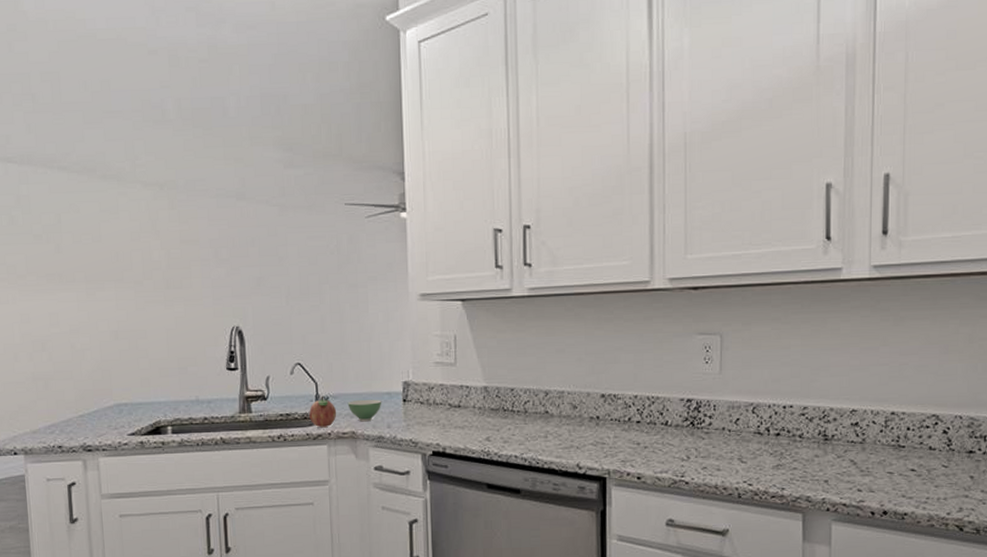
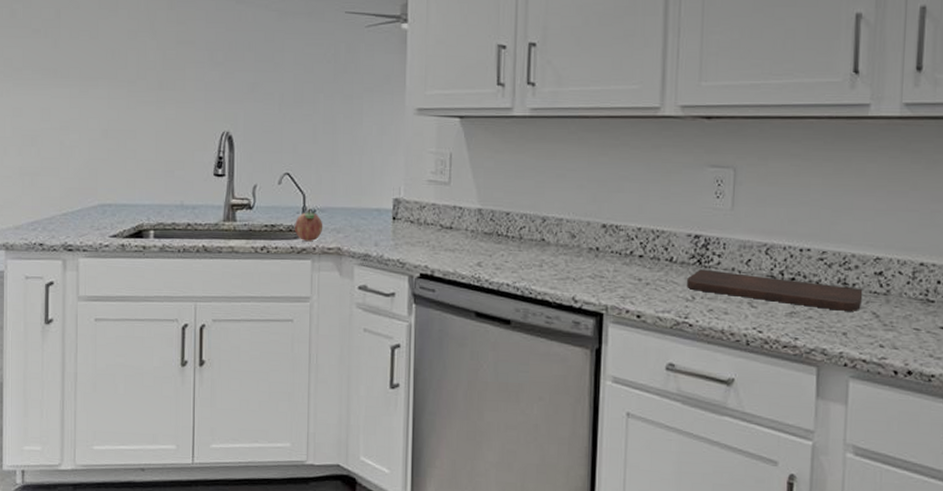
bowl: present [347,399,382,422] -> none [335,214,371,238]
cutting board: none [682,430,841,461] -> present [687,269,863,311]

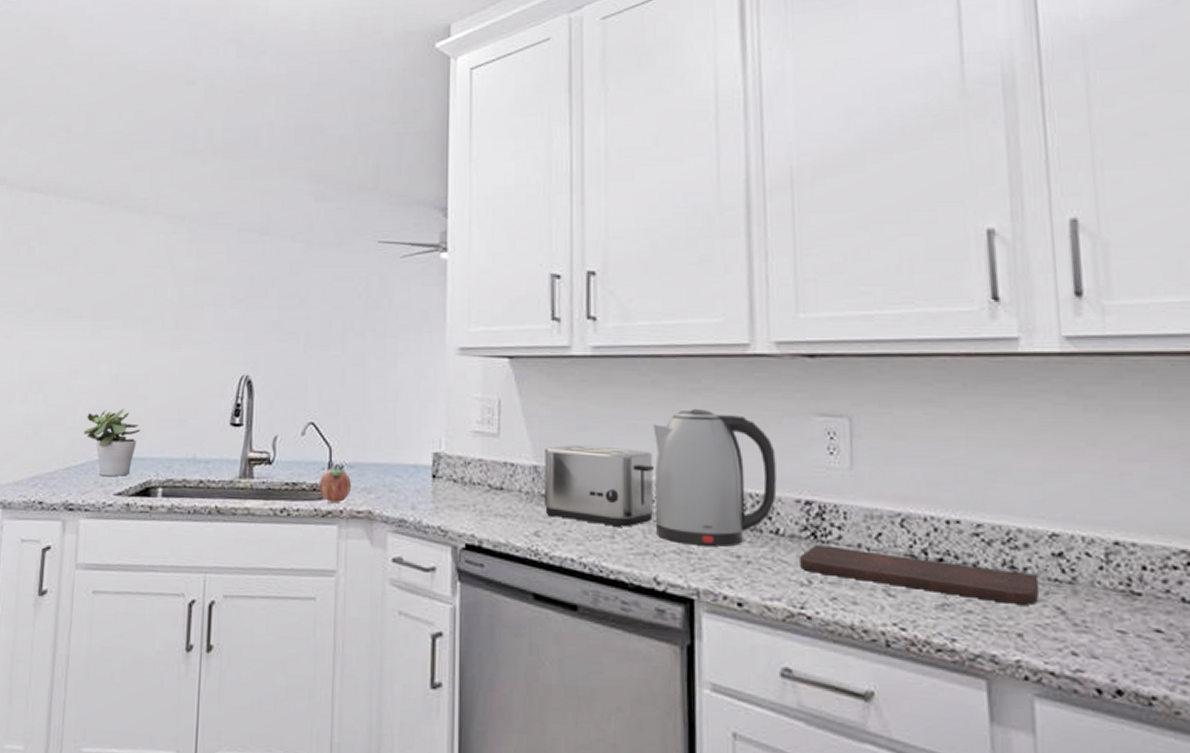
potted plant: none [77,161,131,221] -> present [83,409,141,476]
toaster: none [487,191,577,259] -> present [545,445,654,528]
kettle: none [575,161,675,272] -> present [653,408,777,547]

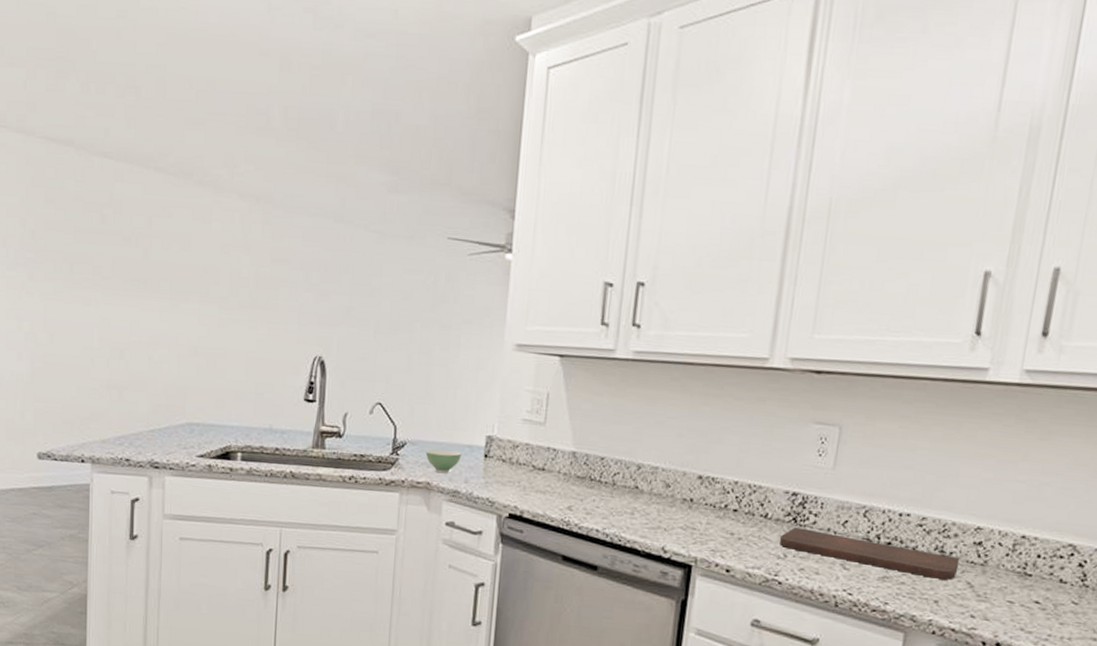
potted plant: present [83,409,141,476] -> none [165,379,220,441]
fruit: present [319,463,352,502] -> none [384,440,414,474]
bowl: none [365,471,407,500] -> present [425,449,462,474]
toaster: present [545,445,654,528] -> none [578,435,675,507]
kettle: present [653,408,777,547] -> none [668,411,776,526]

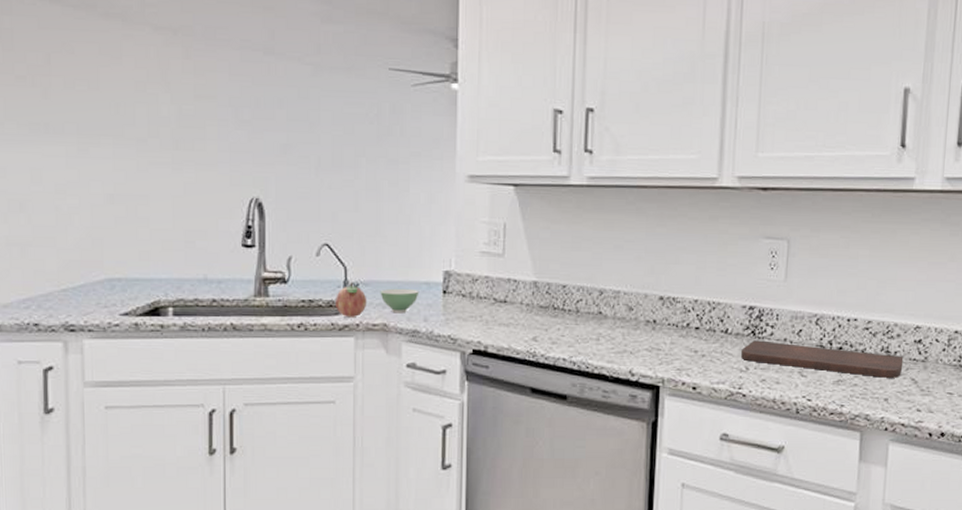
fruit: none [384,440,414,474] -> present [336,282,367,317]

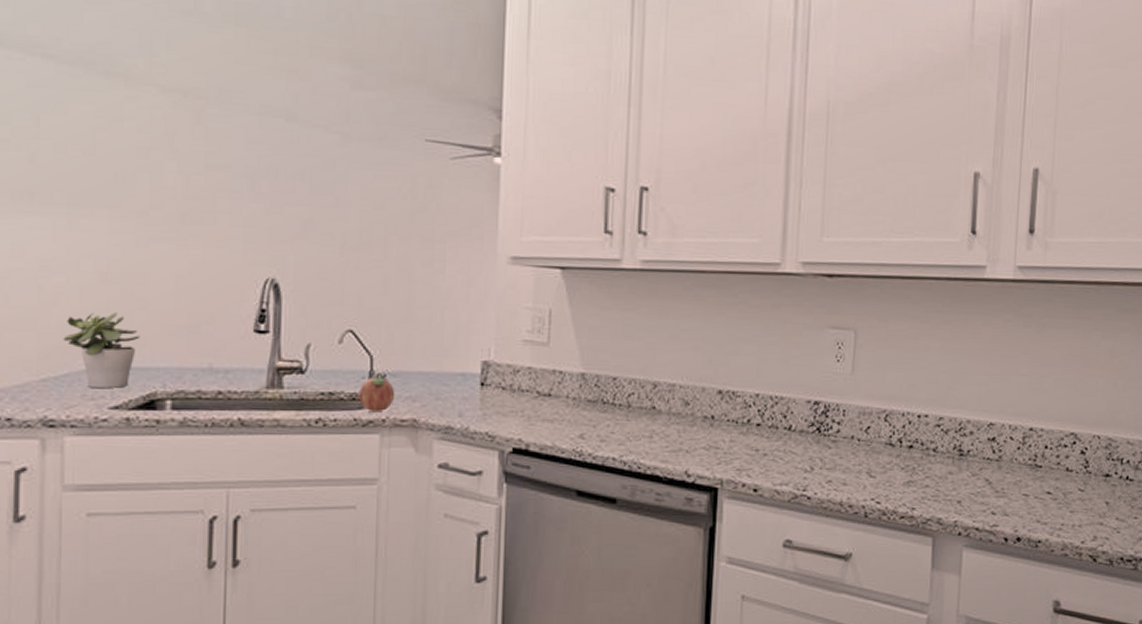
potted plant: none [79,230,144,297] -> present [63,313,140,388]
bowl: present [380,288,419,314] -> none [410,380,454,408]
cutting board: present [741,340,904,378] -> none [806,438,977,478]

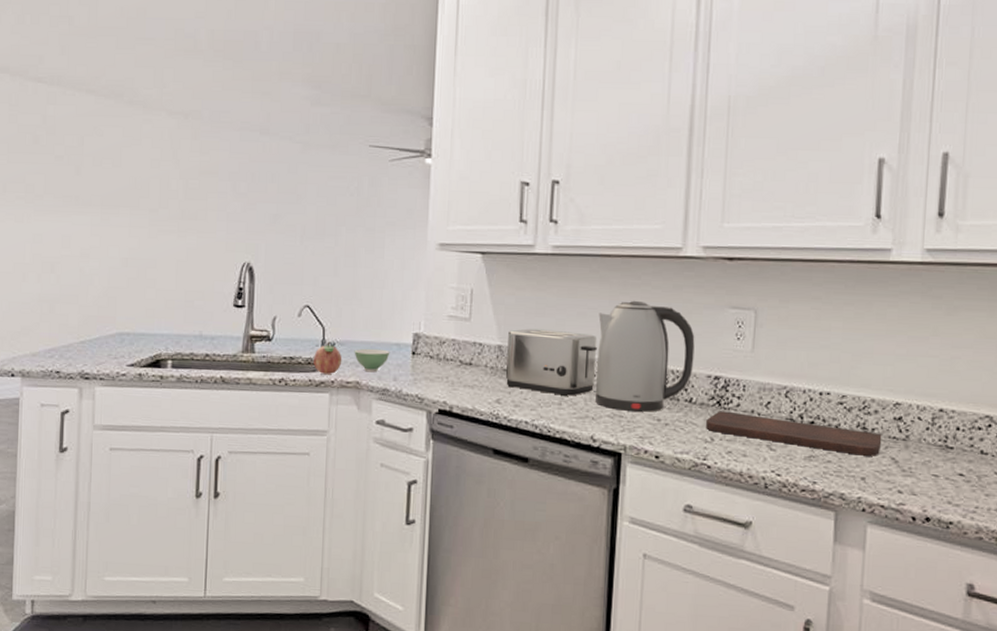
potted plant: present [63,313,140,388] -> none [96,290,150,350]
bowl: none [410,380,454,408] -> present [354,348,390,373]
toaster: none [590,353,691,429] -> present [506,328,597,397]
kettle: none [689,320,794,442] -> present [595,300,695,412]
cutting board: none [806,438,977,478] -> present [706,411,882,456]

